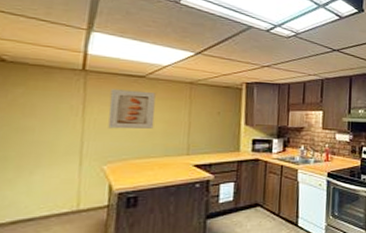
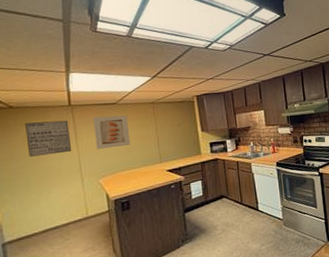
wall art: none [14,82,78,127] -> present [25,120,72,157]

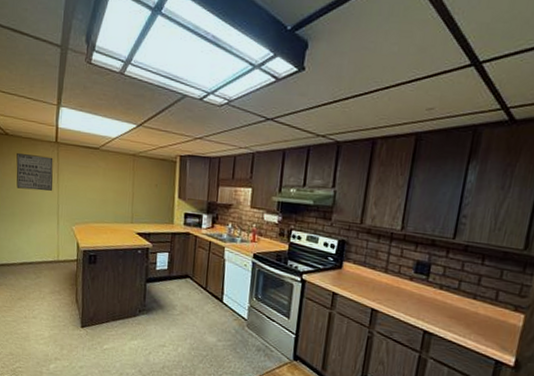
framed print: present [93,115,131,150] -> none [74,159,107,197]

